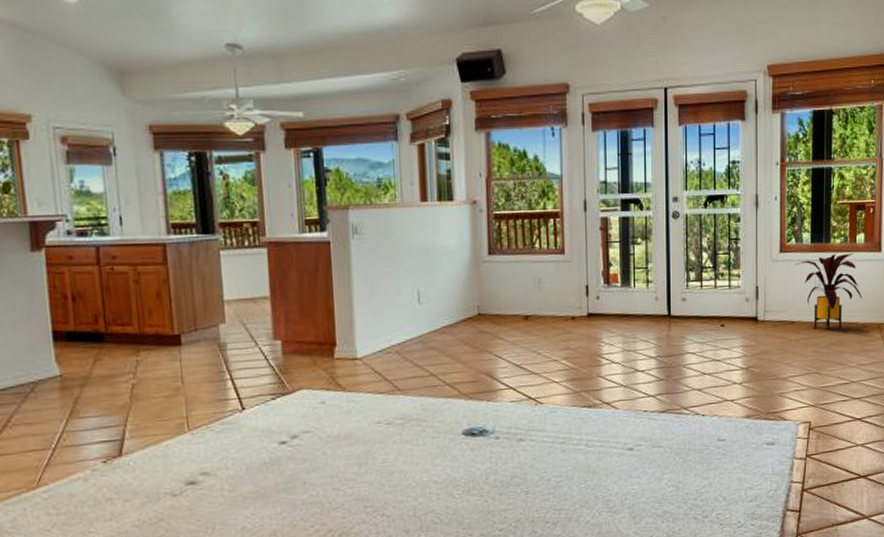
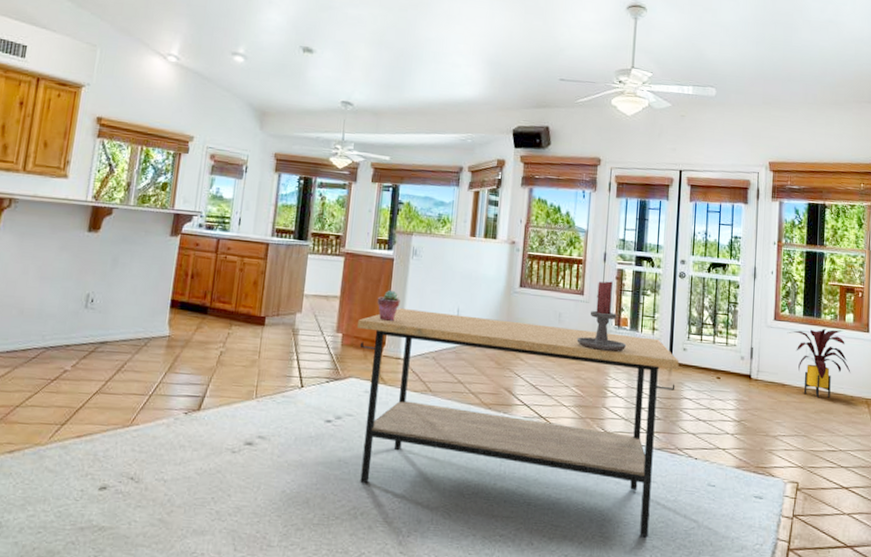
coffee table: none [298,292,679,505] -> present [357,308,679,538]
potted succulent: none [317,279,346,318] -> present [377,290,400,322]
candle holder: none [562,233,619,315] -> present [577,281,627,352]

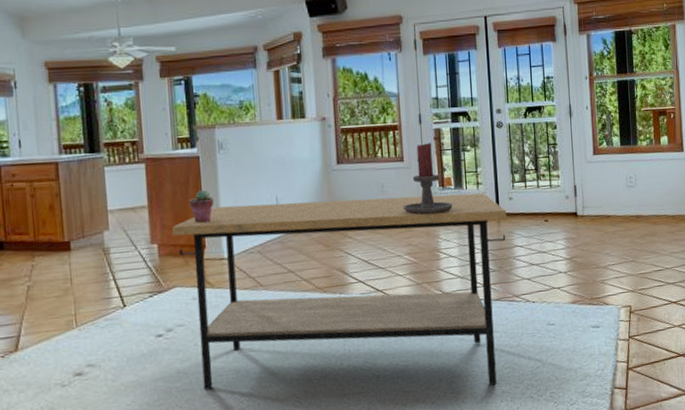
house plant: present [787,329,851,398] -> none [607,154,670,223]

